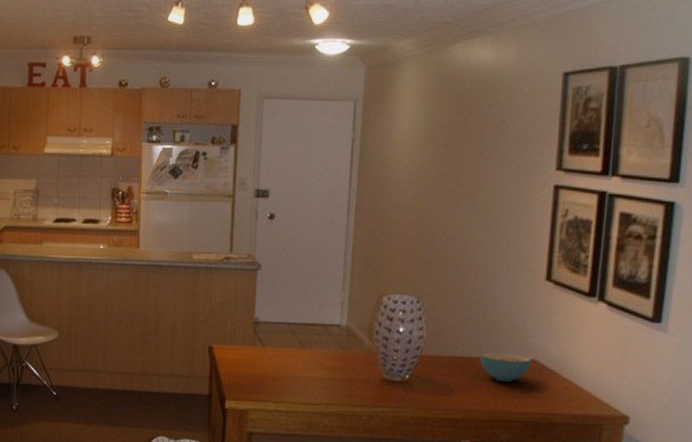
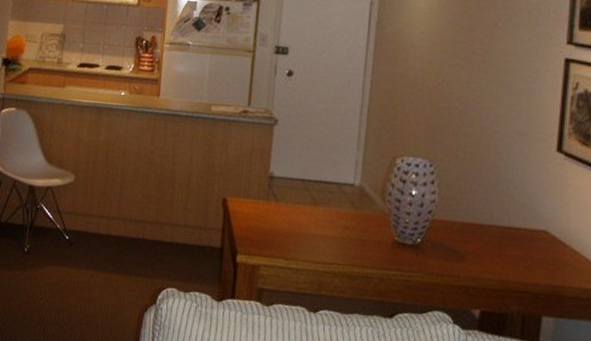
cereal bowl: present [480,352,532,382] -> none [491,220,543,251]

